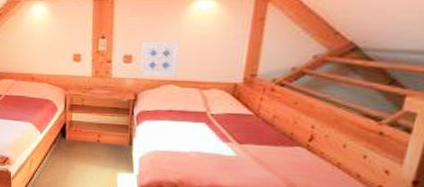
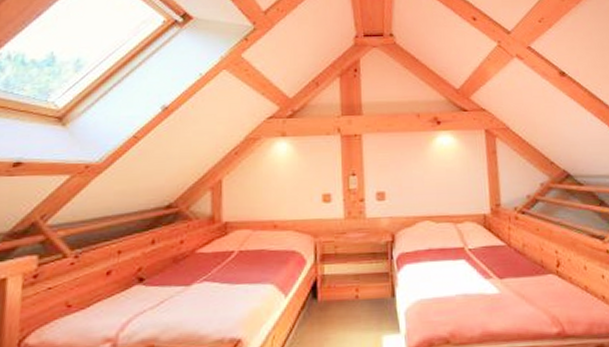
wall art: present [140,41,181,77] -> none [393,176,431,213]

